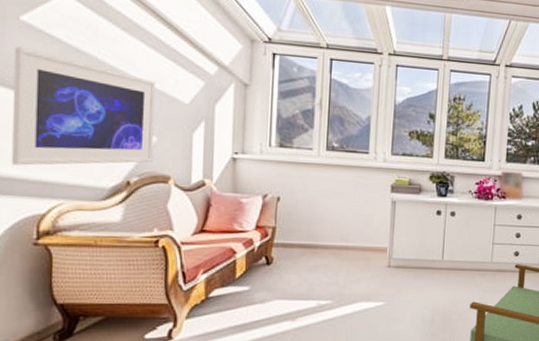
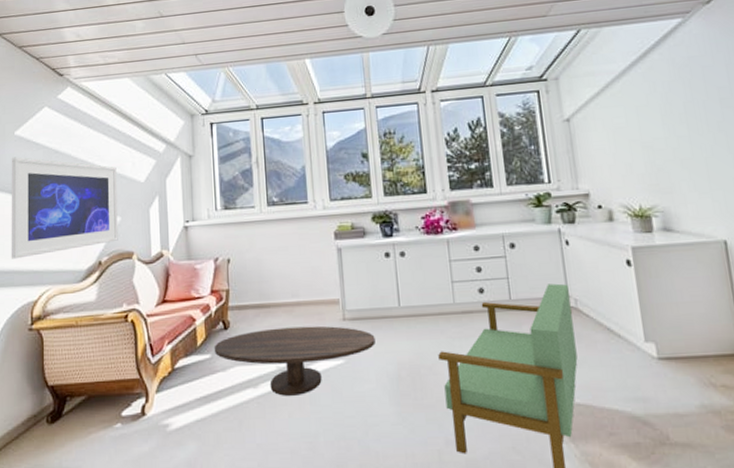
coffee table: none [253,268,416,330] -> present [214,325,375,396]

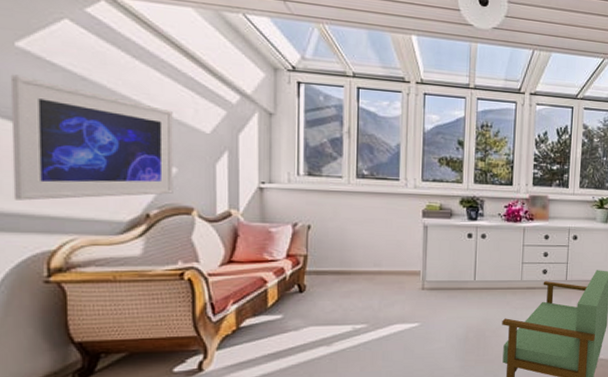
coffee table: present [214,325,375,396] -> none [286,293,450,353]

